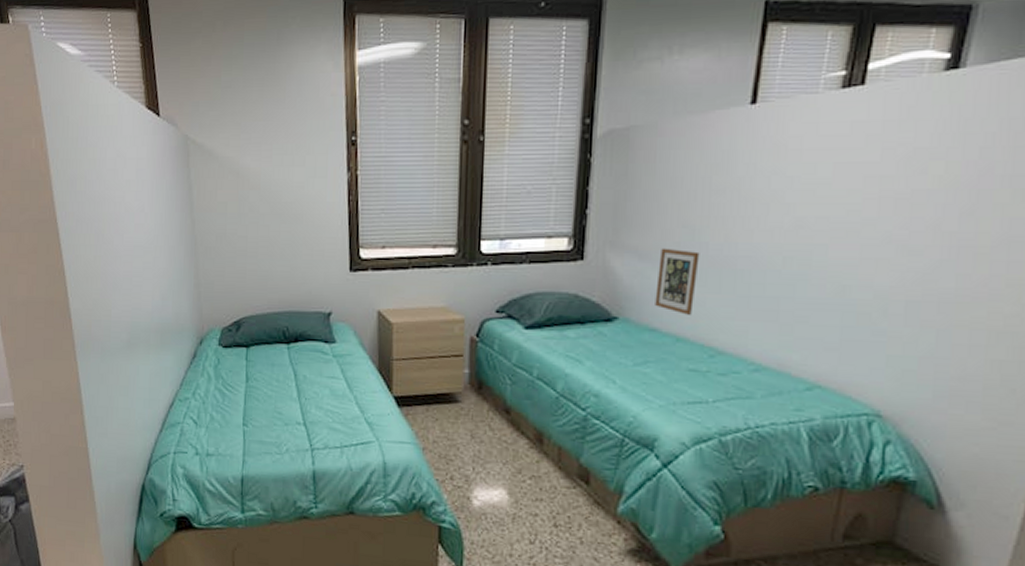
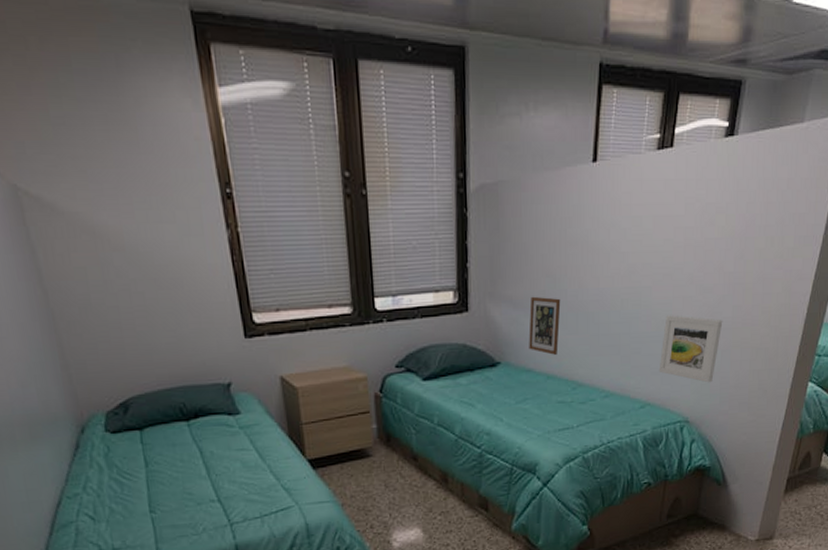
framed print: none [835,279,940,370] -> present [658,315,723,383]

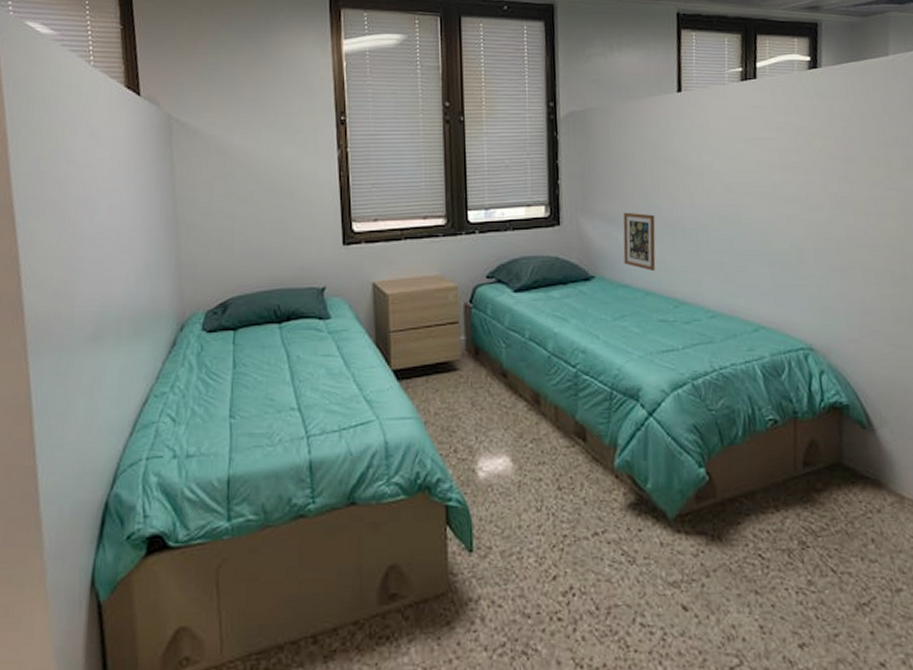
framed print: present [658,315,723,383] -> none [769,233,836,307]

